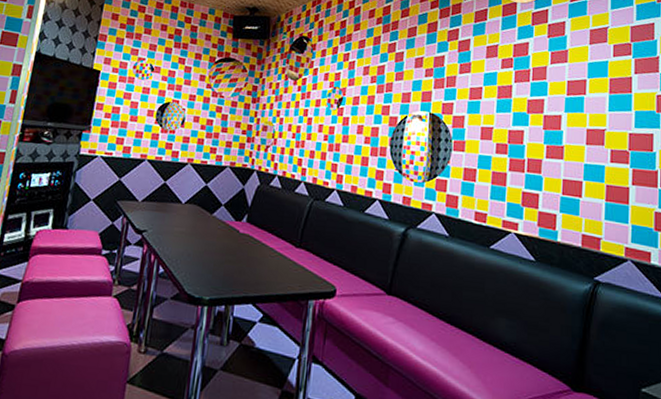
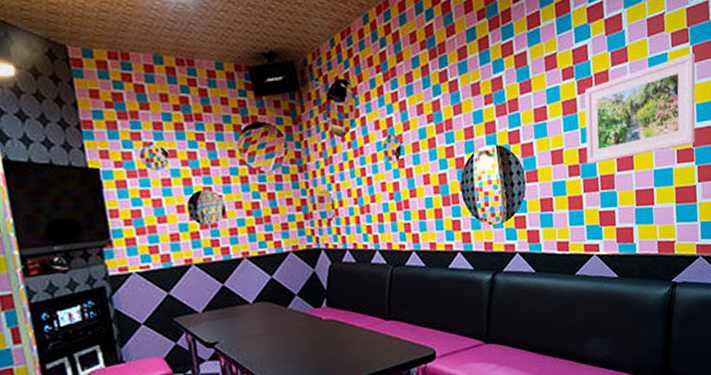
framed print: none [515,64,638,148] -> present [584,52,696,164]

